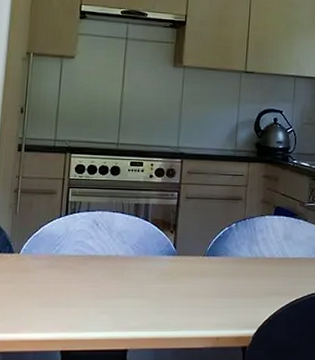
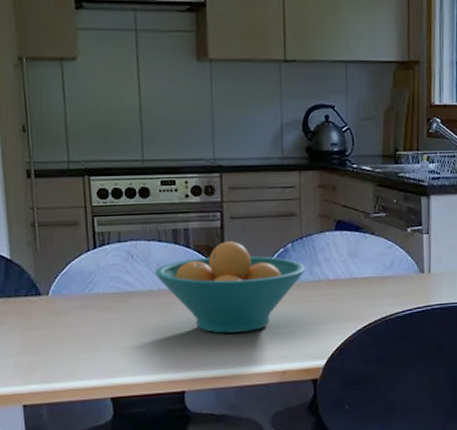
fruit bowl: none [115,218,246,299] -> present [155,241,305,334]

